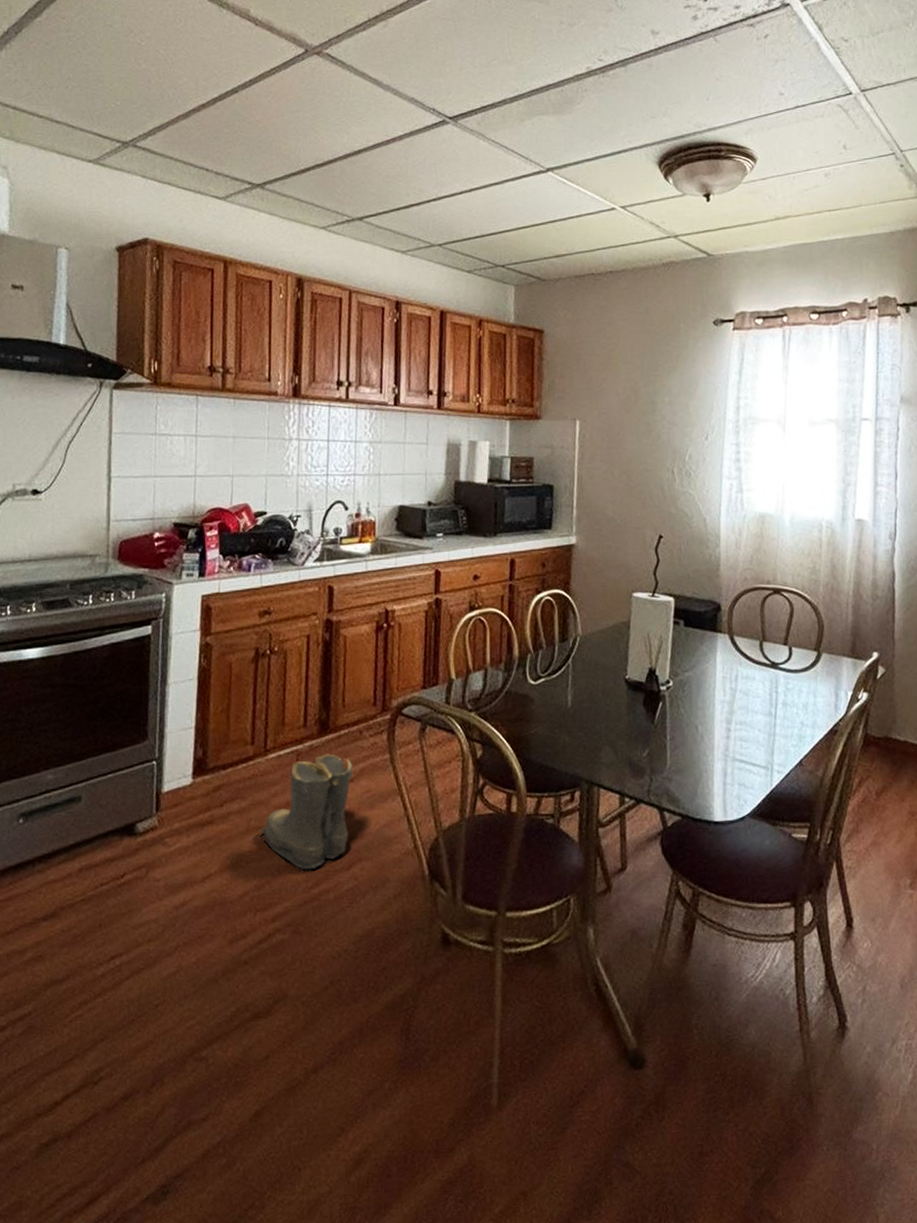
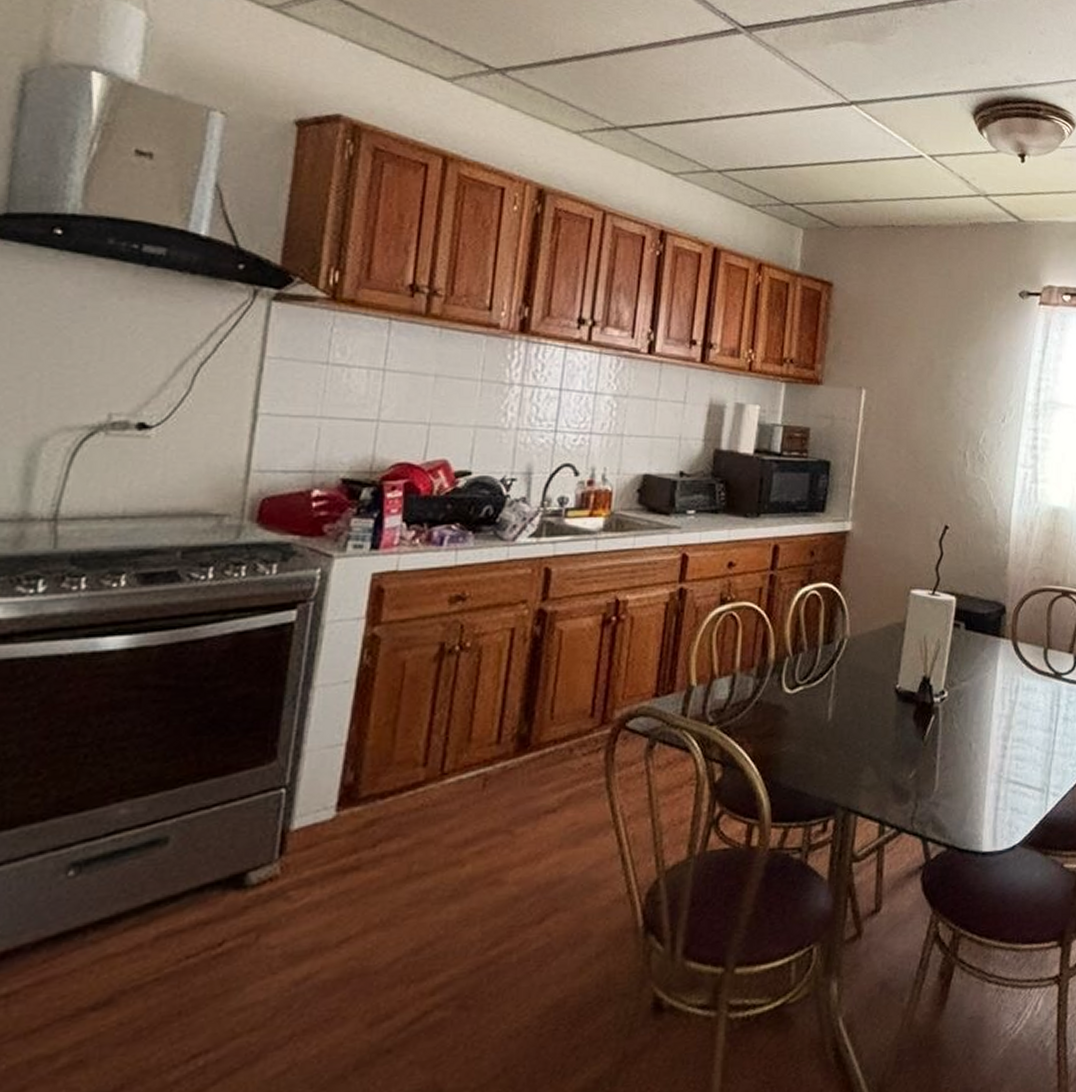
boots: present [258,754,354,870] -> none [423,777,558,926]

